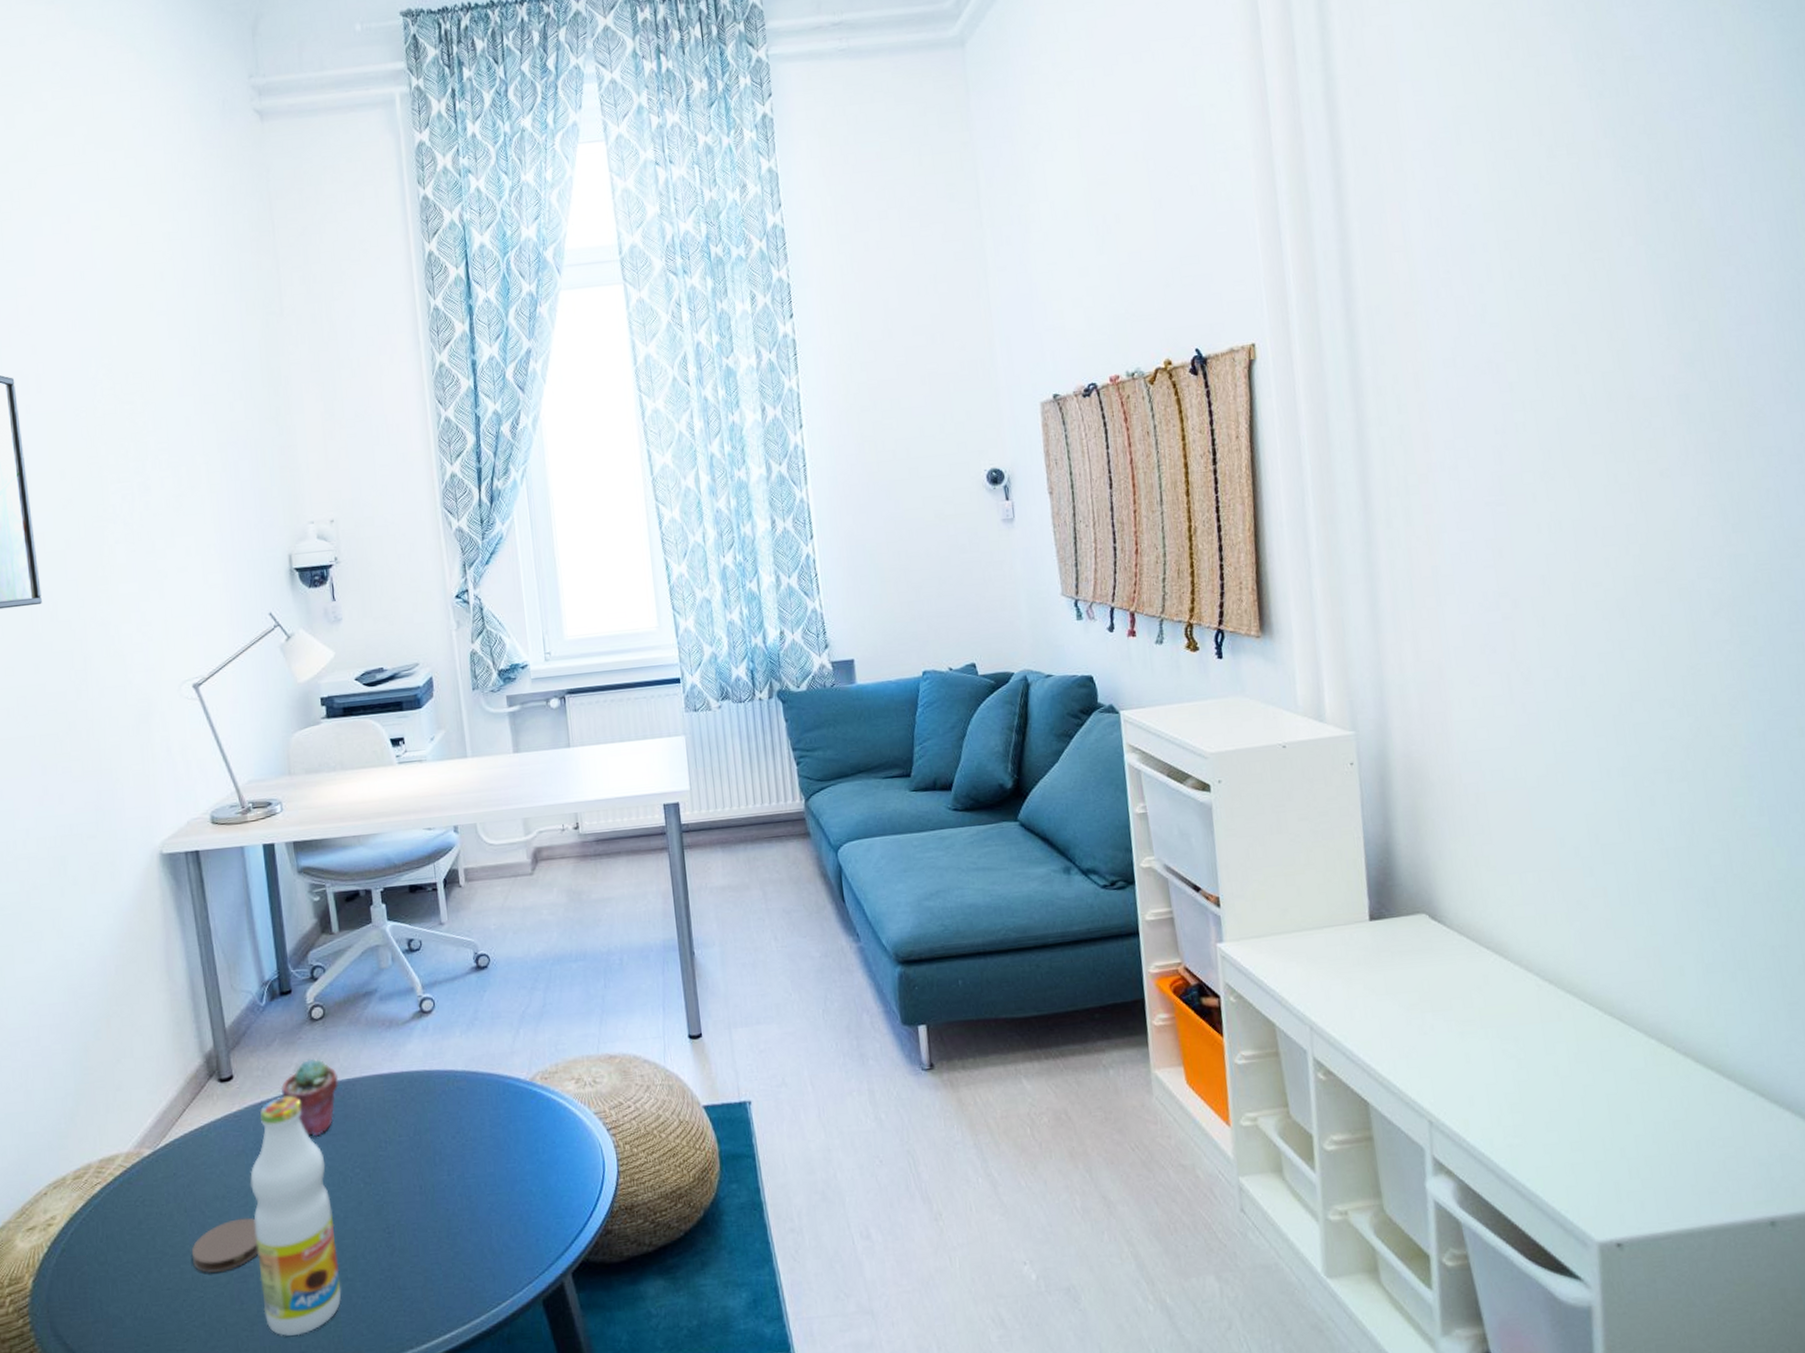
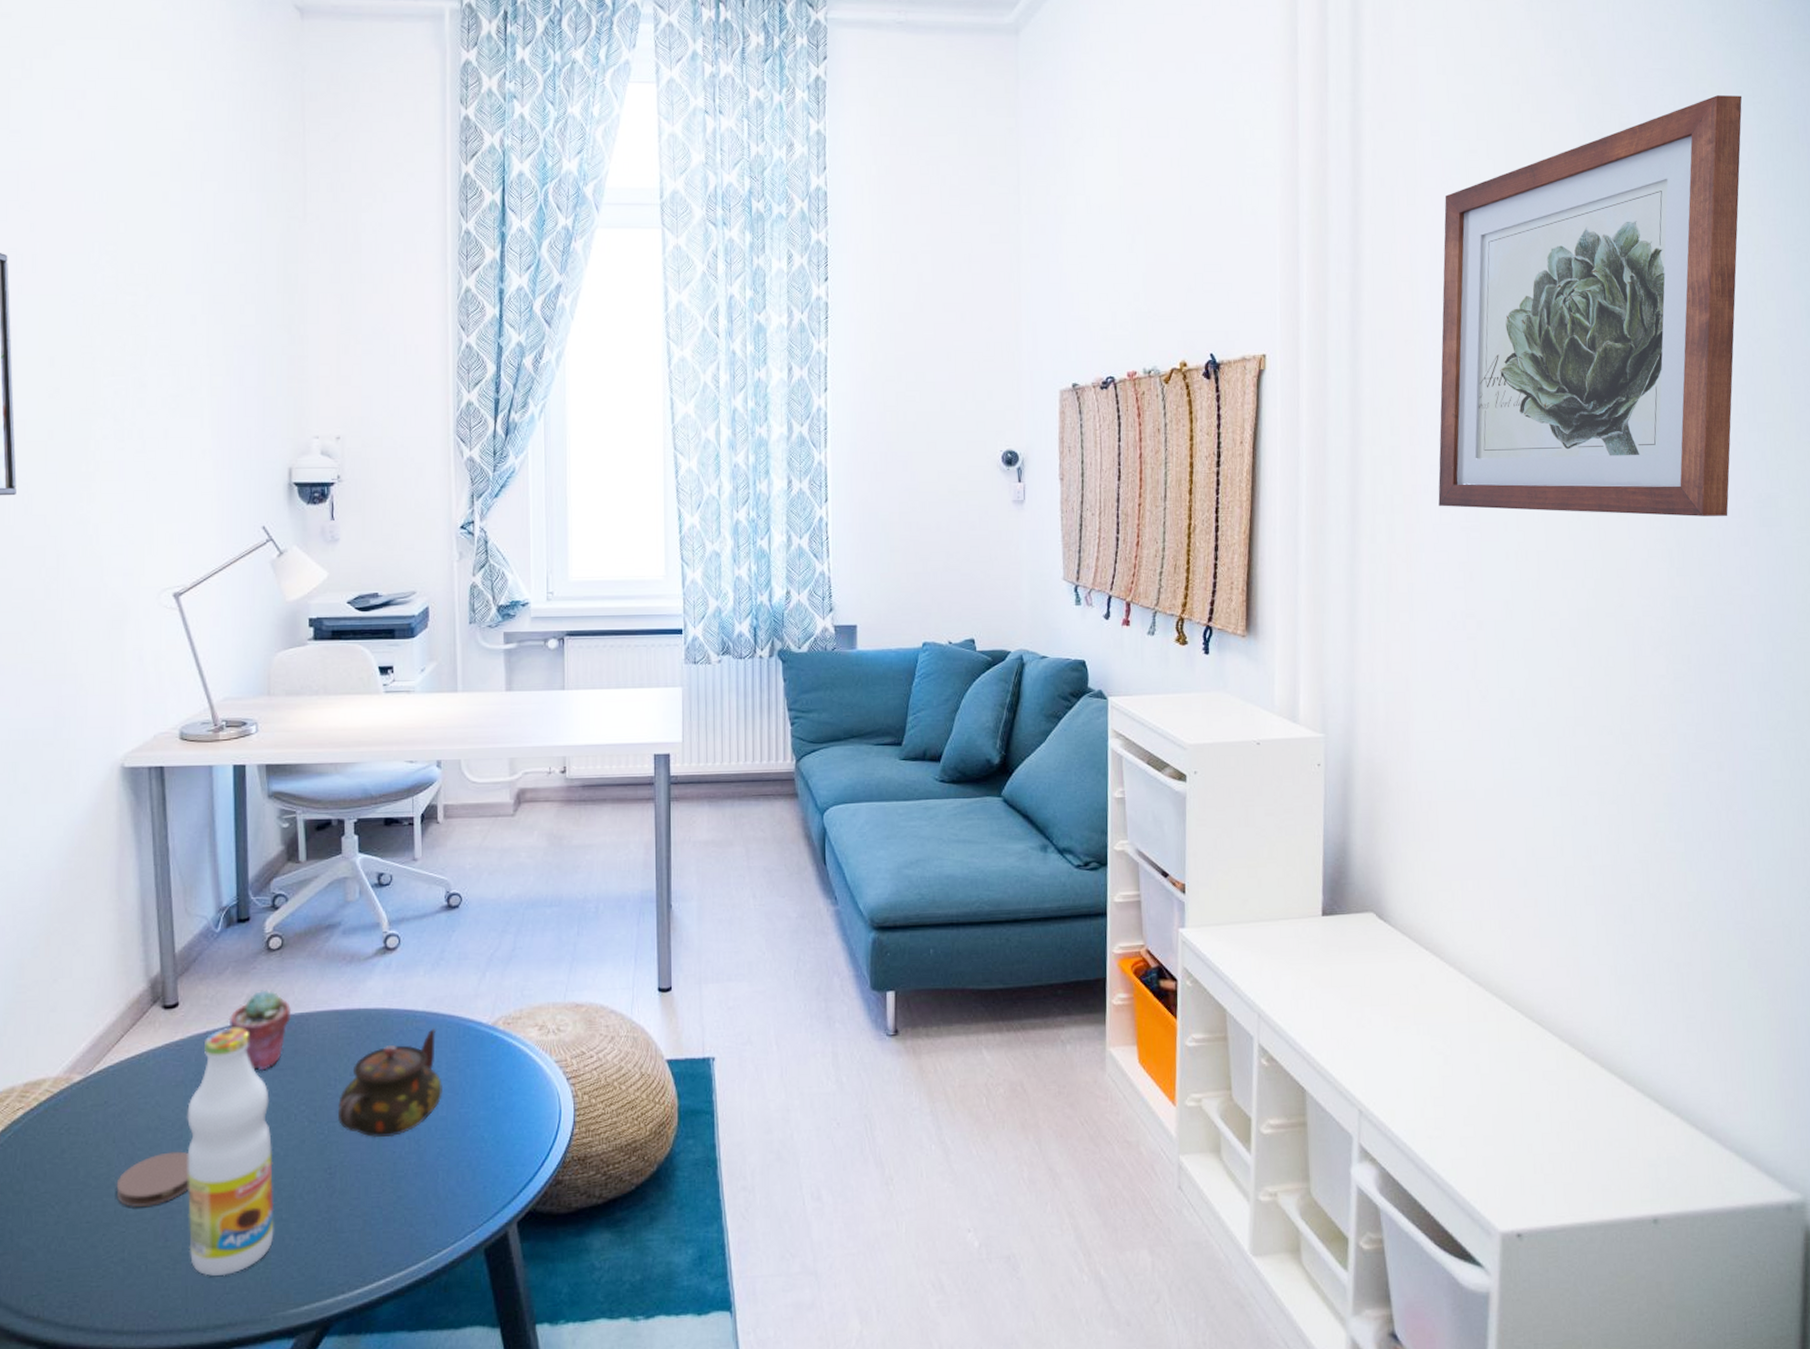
teapot: none [390,1086,490,1196] -> present [338,1027,444,1138]
wall art: none [1434,11,1786,483] -> present [1438,95,1742,517]

